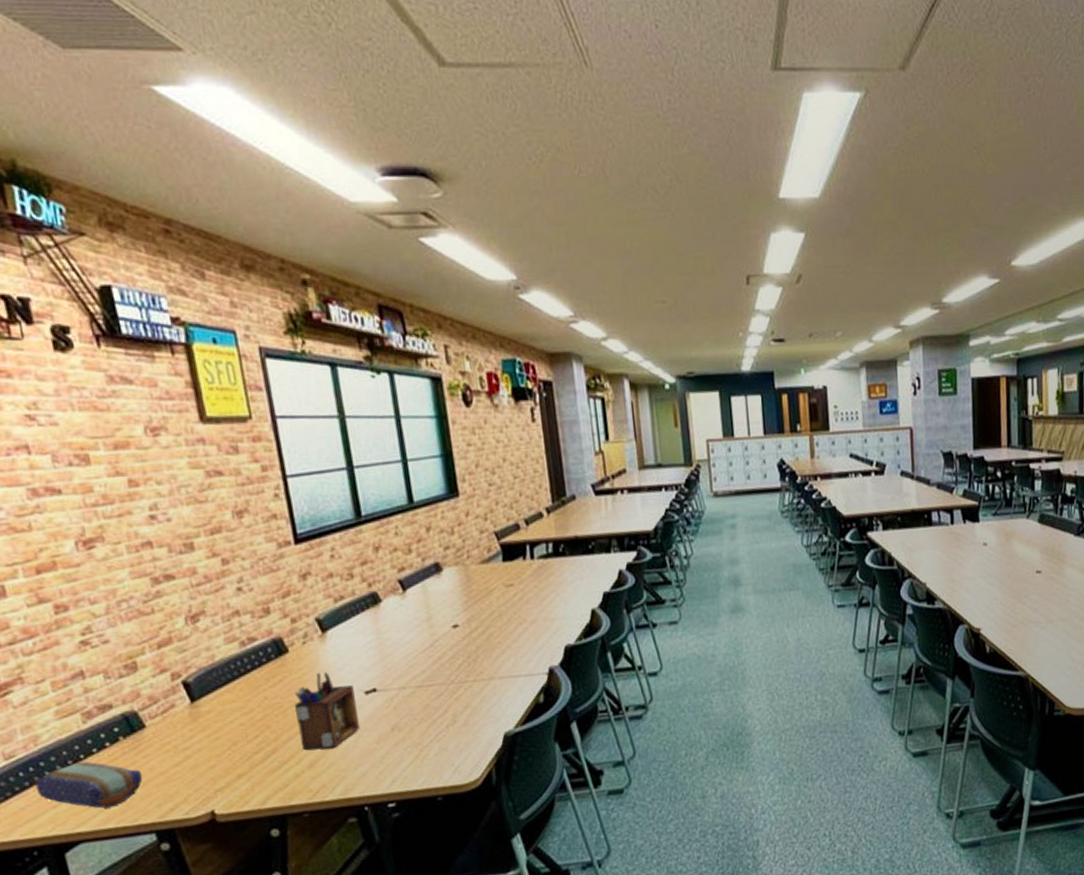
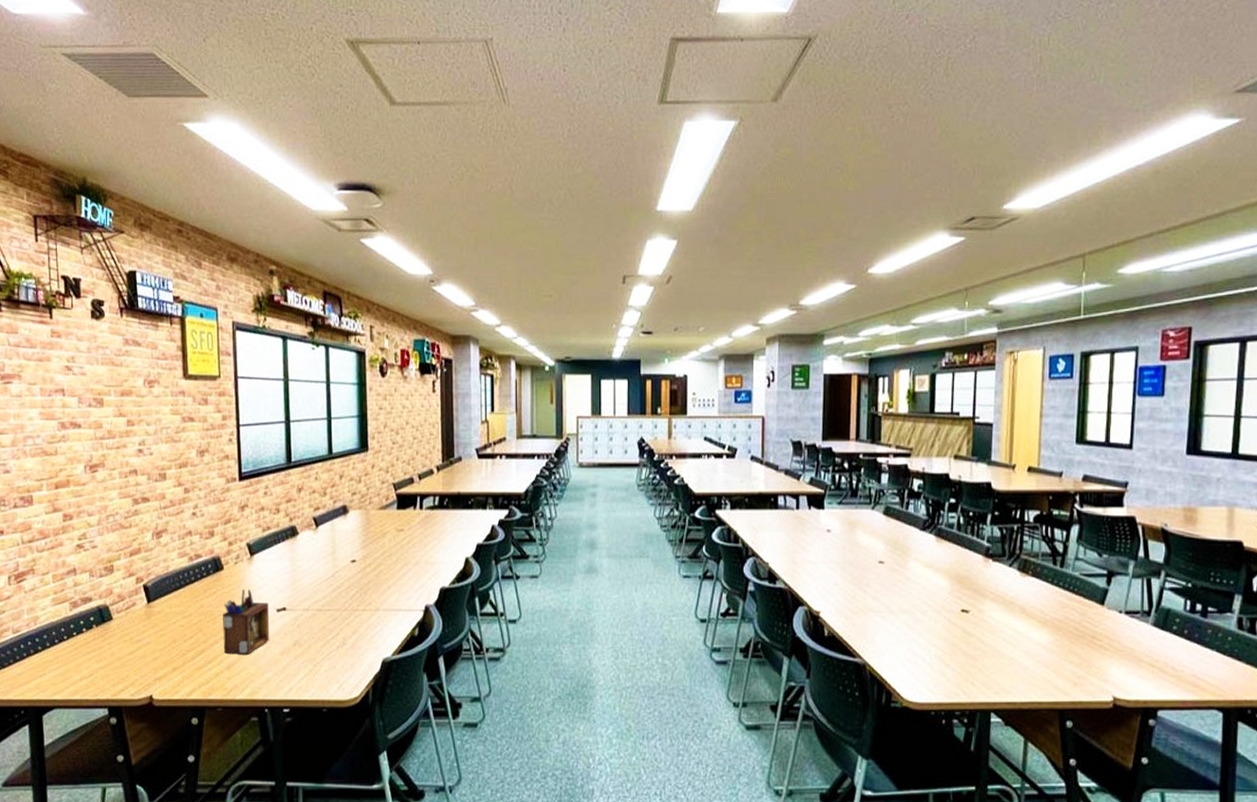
pencil case: present [34,761,143,808] -> none [30,642,105,682]

